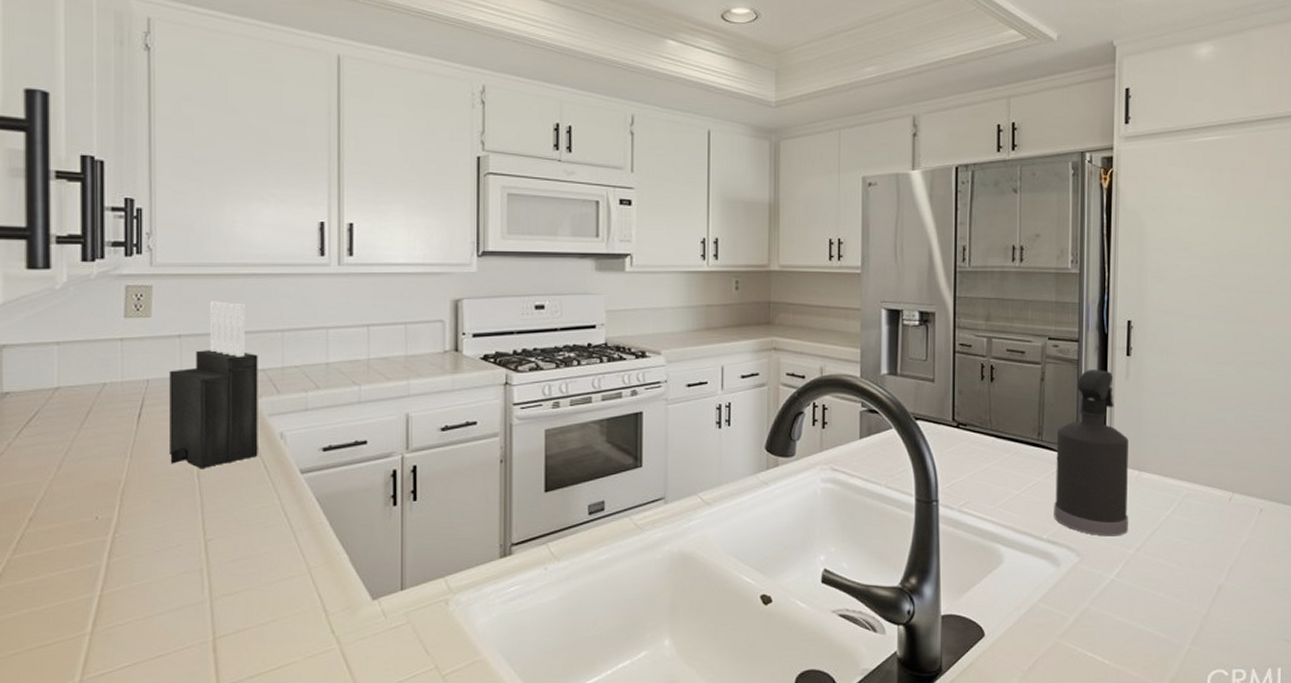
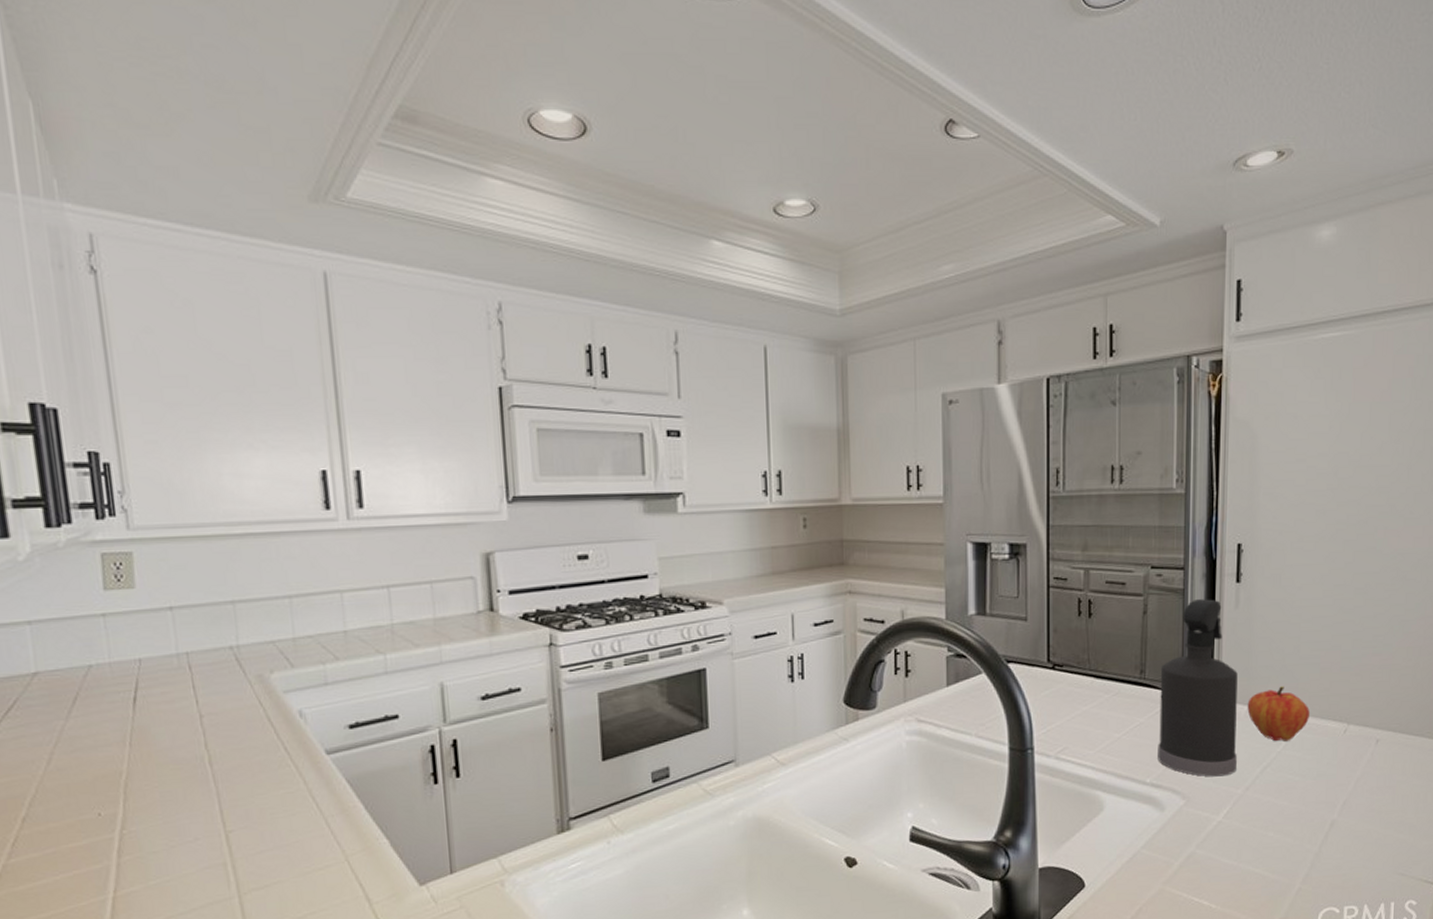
knife block: present [169,301,258,470] -> none [164,566,276,756]
fruit: none [1138,454,1196,506] -> present [1247,686,1310,742]

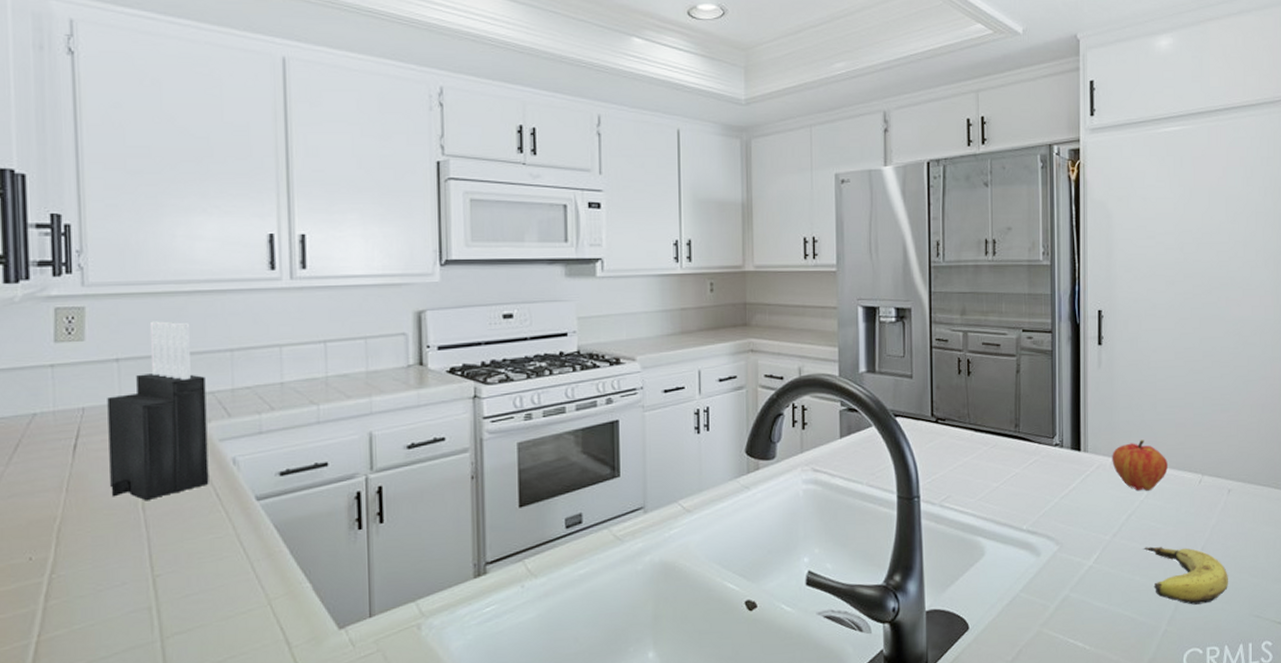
knife block: none [164,566,276,756] -> present [107,321,209,501]
spray bottle: present [1158,599,1238,777] -> none [1032,360,1104,524]
banana: none [1278,801,1372,862] -> present [1143,546,1228,605]

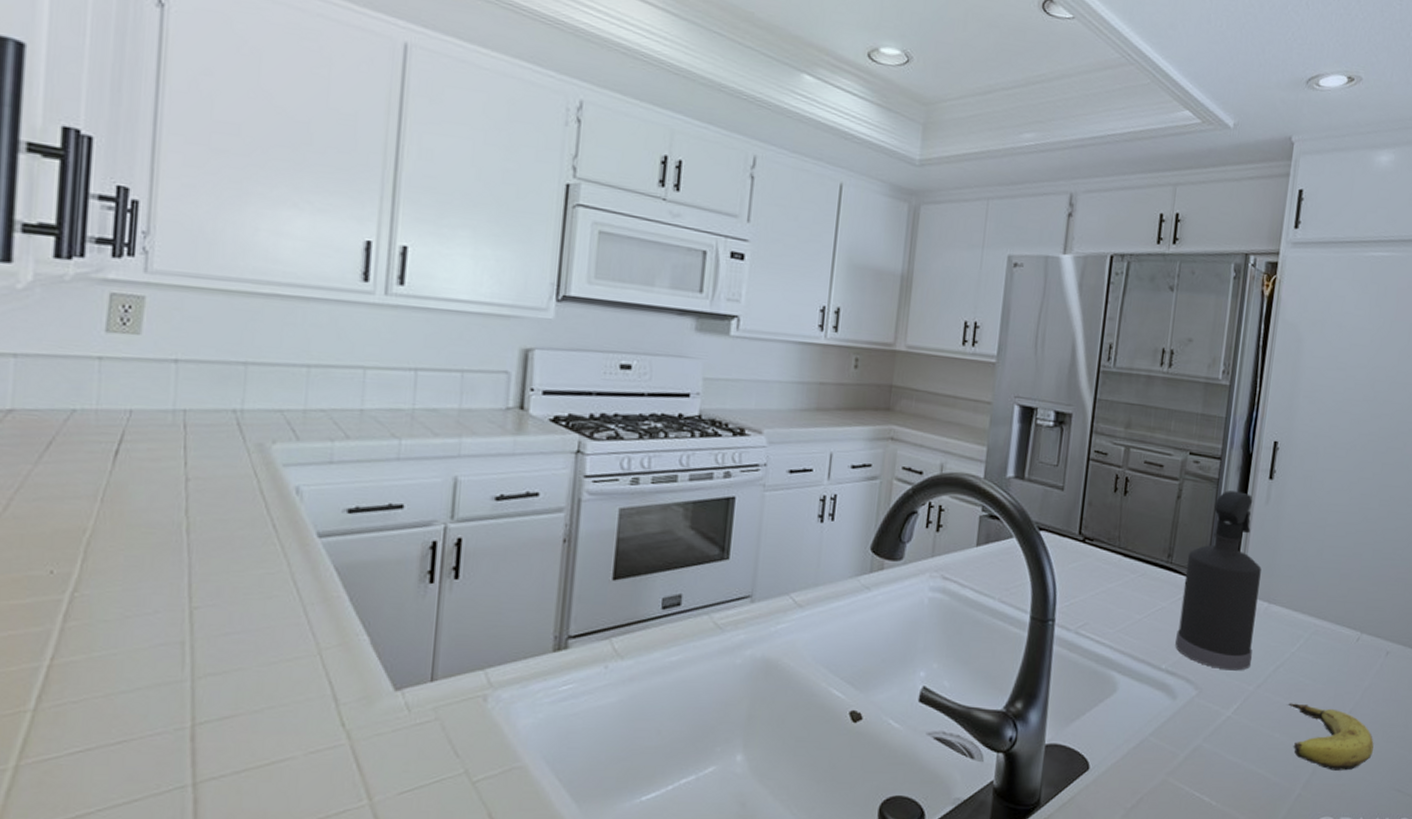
knife block: present [107,321,209,501] -> none [152,322,275,523]
spray bottle: none [1032,360,1104,524] -> present [1175,490,1262,671]
fruit: present [1112,440,1168,491] -> none [1266,587,1326,643]

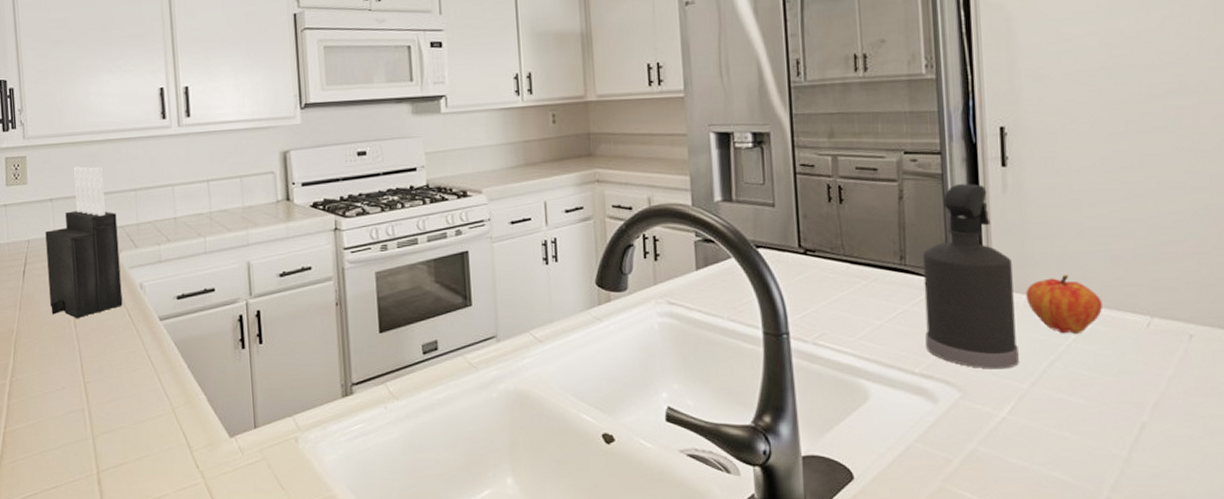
knife block: none [152,322,275,523] -> present [45,166,123,319]
fruit: none [1266,587,1326,643] -> present [1026,275,1102,334]
banana: present [1287,703,1374,771] -> none [1073,399,1195,470]

